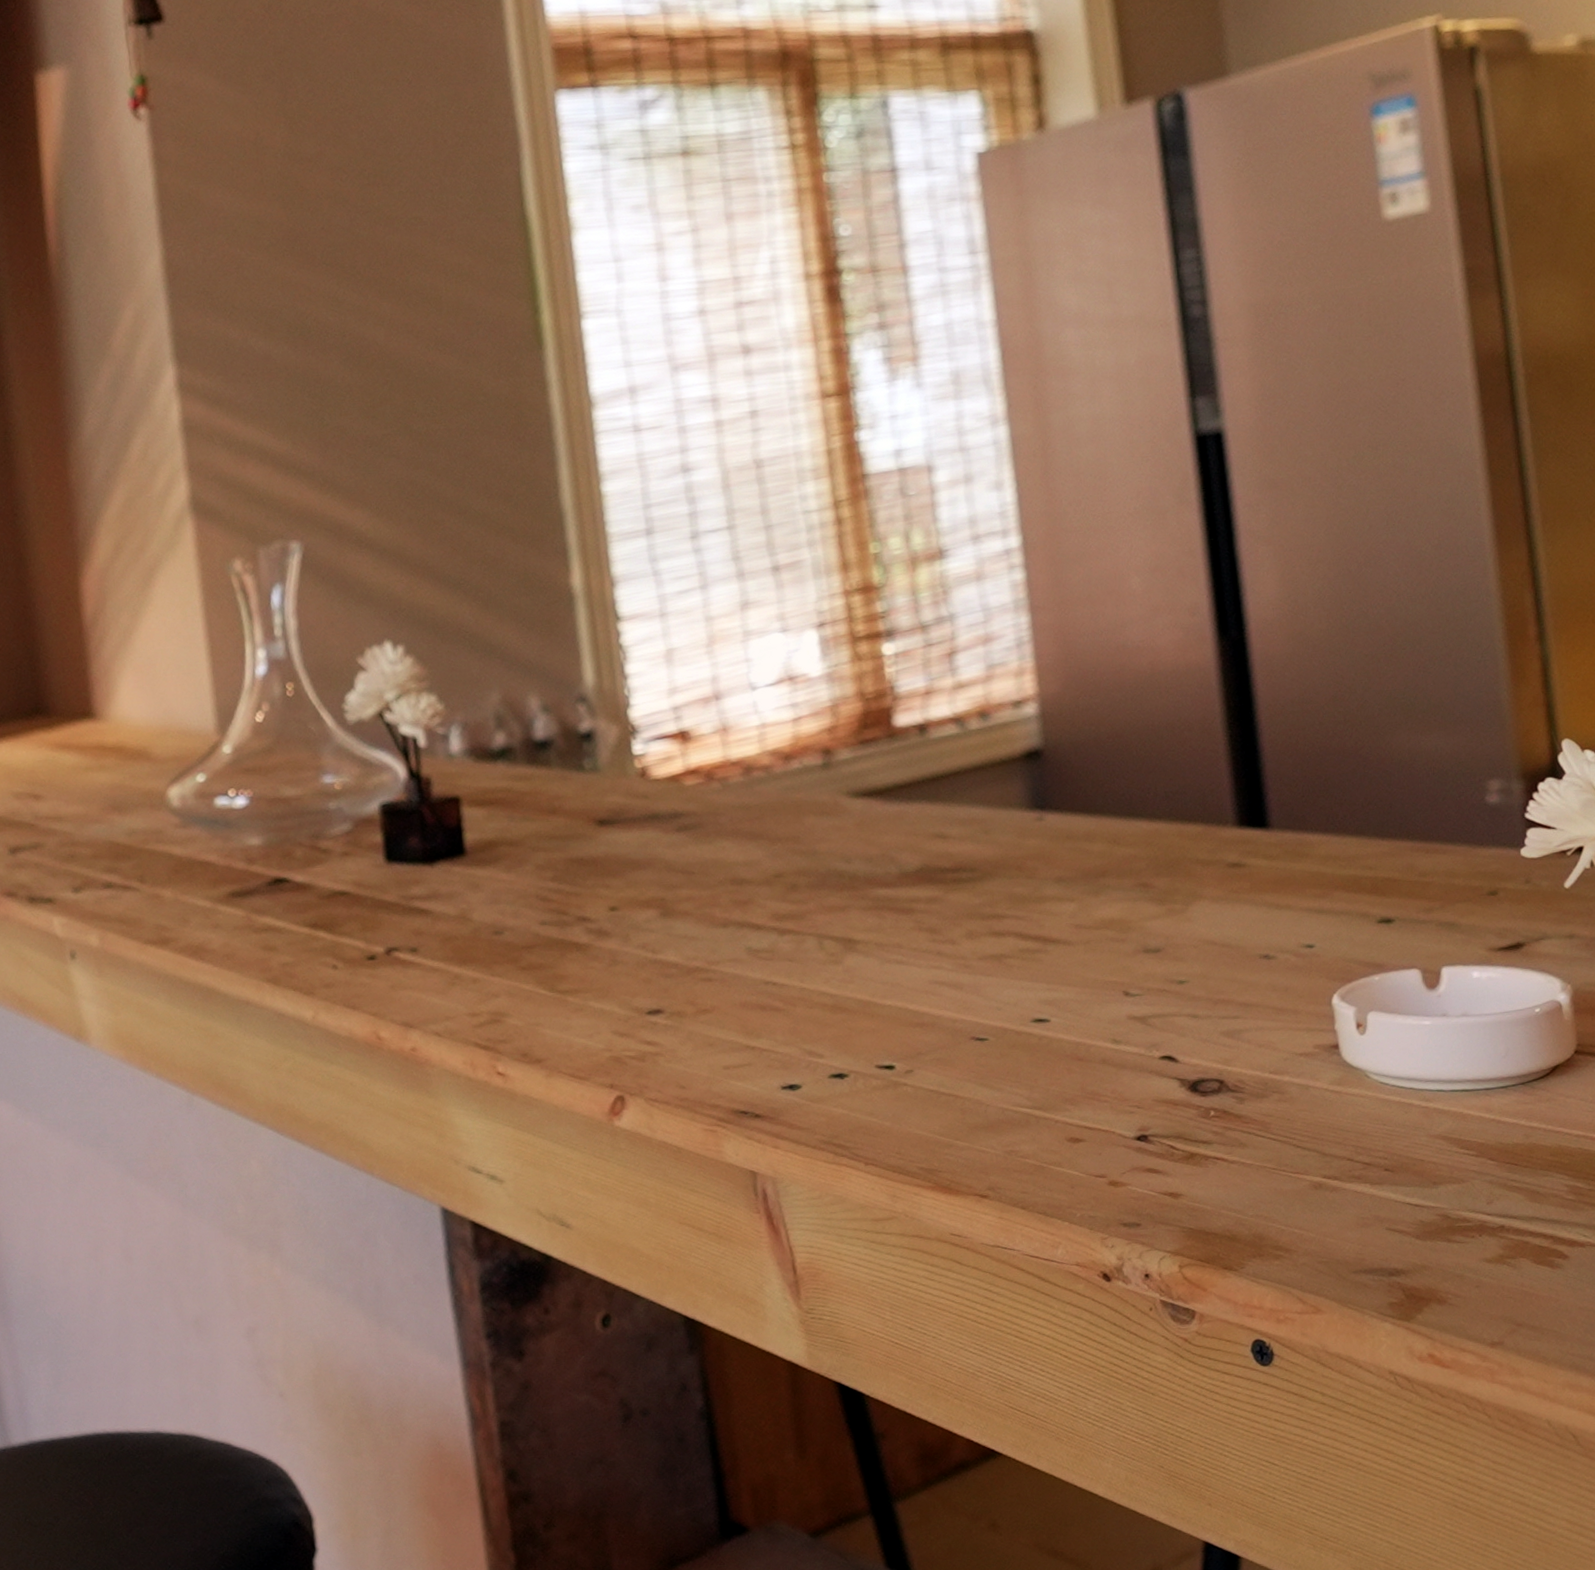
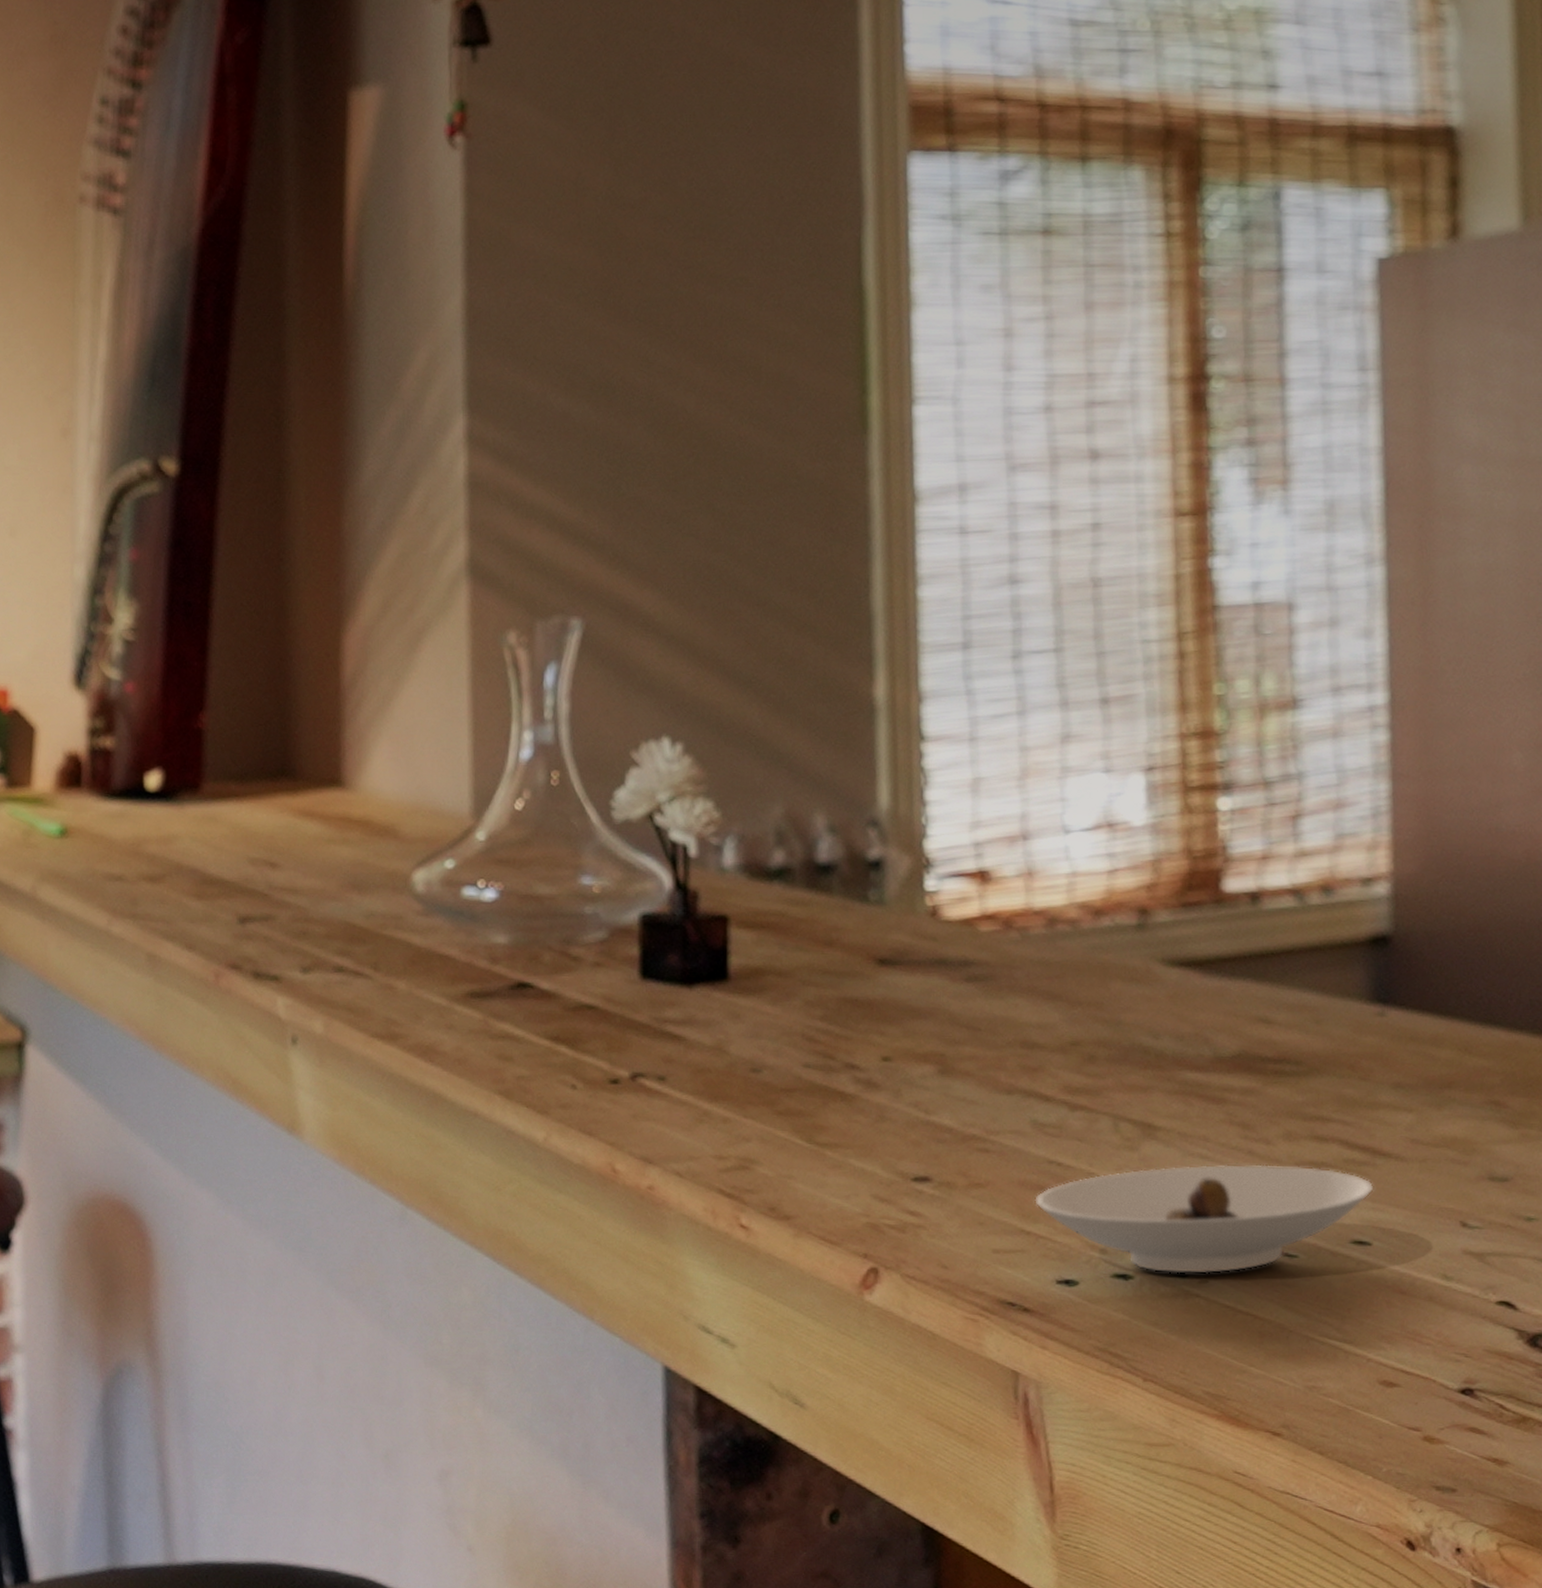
saucer: none [756,959,1048,1069] -> present [1035,1164,1374,1275]

